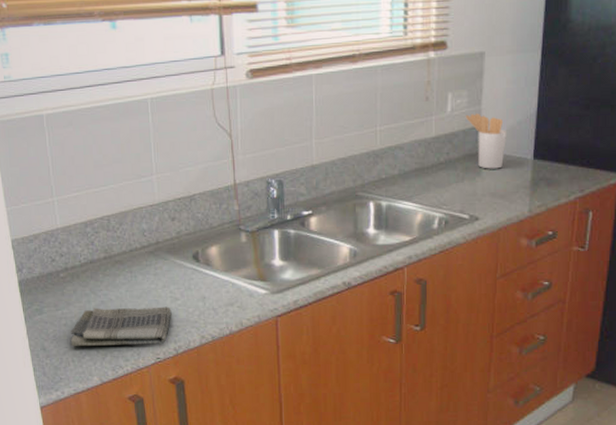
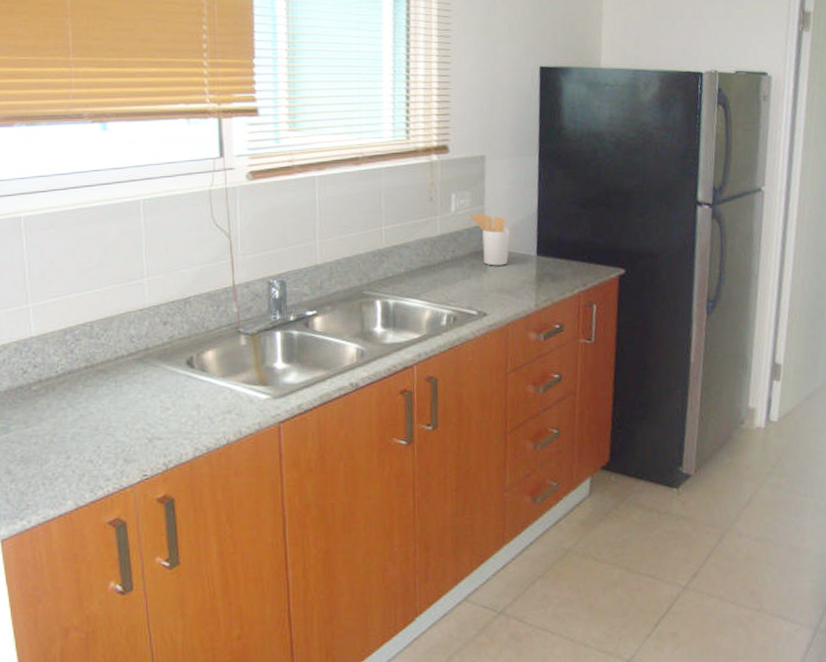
dish towel: present [70,306,172,347] -> none [41,417,162,468]

